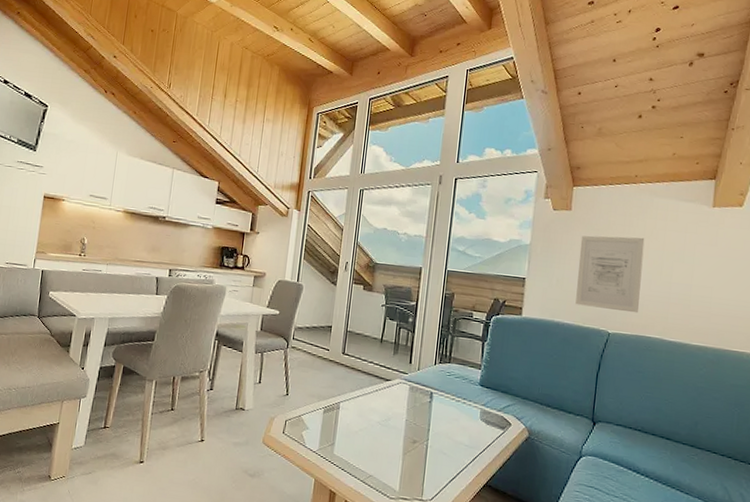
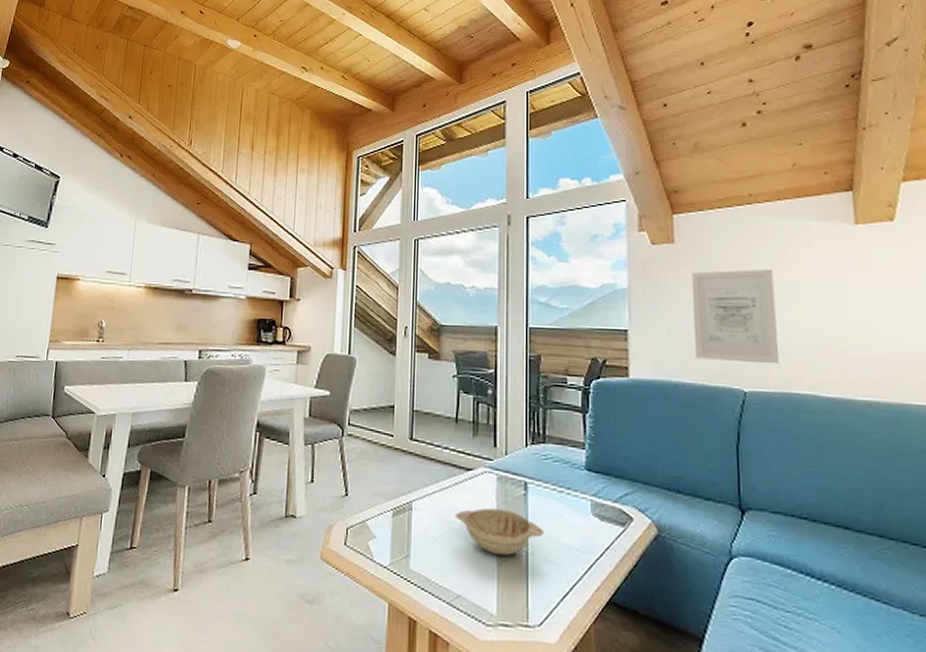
decorative bowl: none [372,410,443,448] -> present [454,507,545,556]

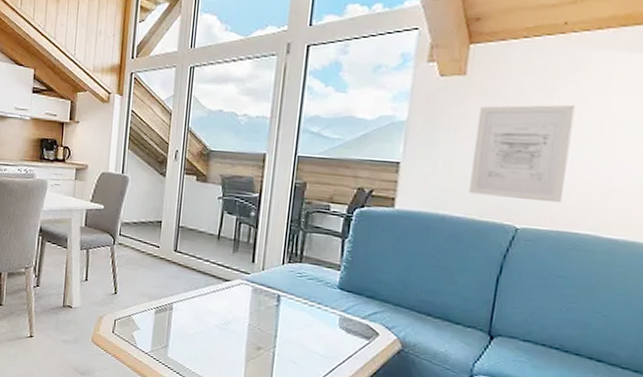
decorative bowl: present [454,507,545,556] -> none [210,313,293,355]

